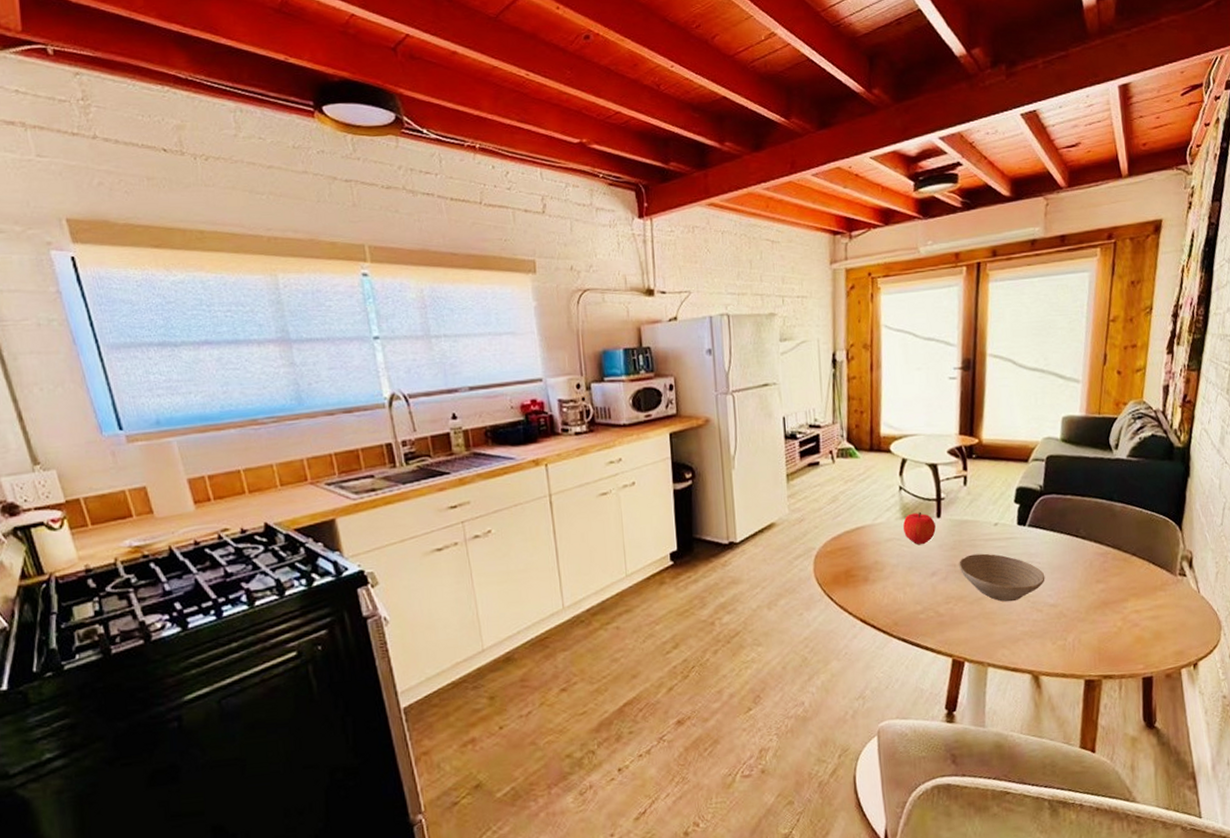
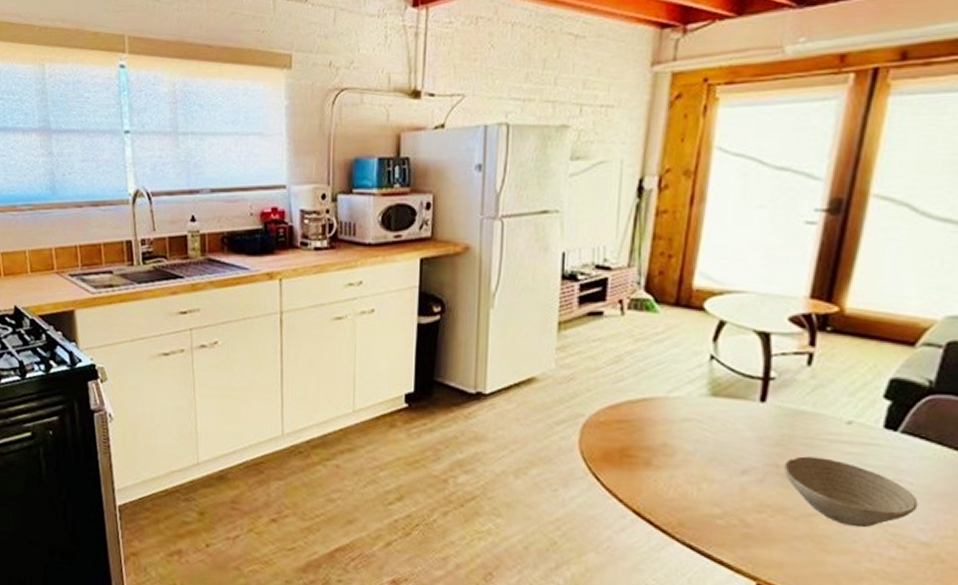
fruit: present [903,511,936,544] -> none [708,390,757,432]

